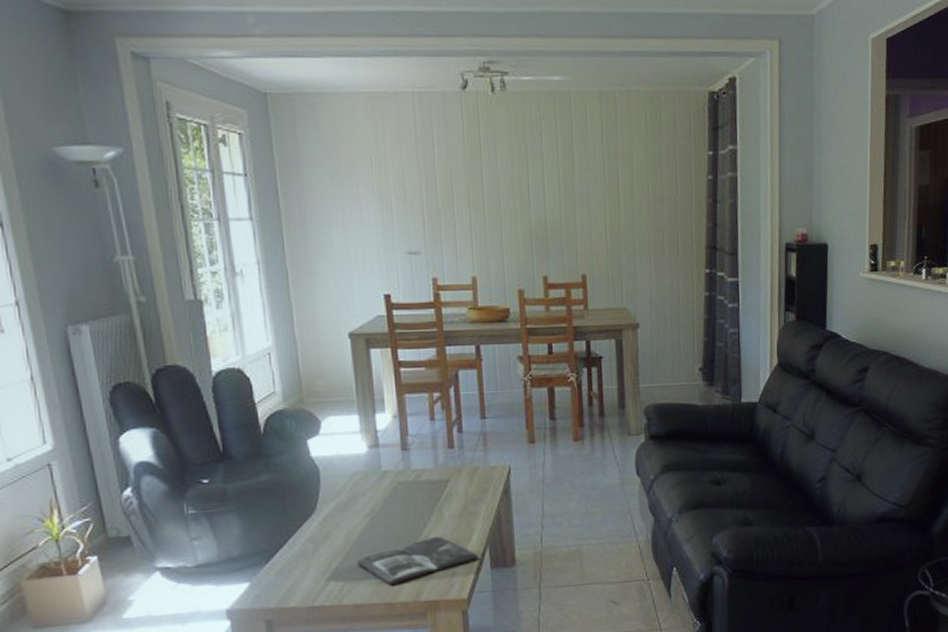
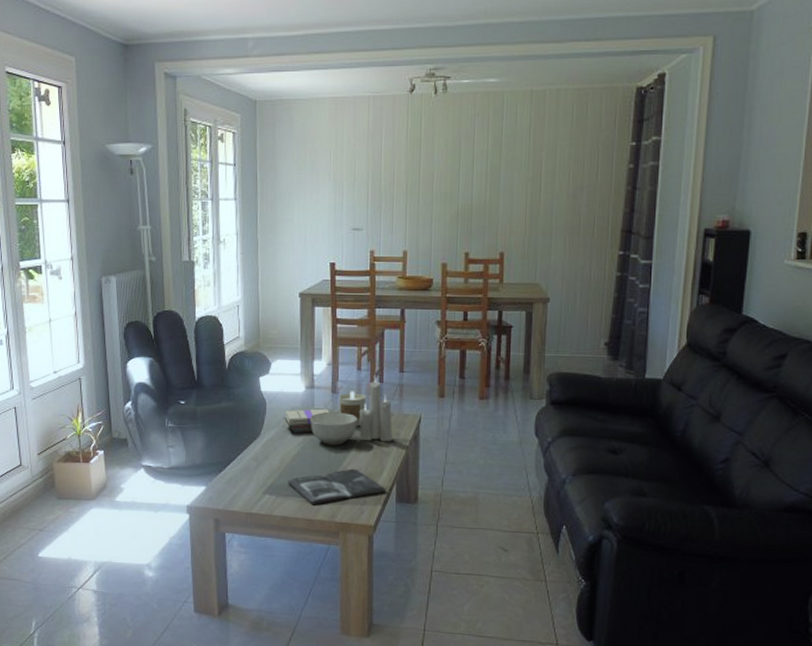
books: none [343,469,401,504] -> present [283,408,330,433]
bowl: none [377,471,437,513] -> present [310,411,358,446]
candle: none [410,446,445,487] -> present [338,391,367,427]
candle: none [438,424,480,503] -> present [359,375,393,442]

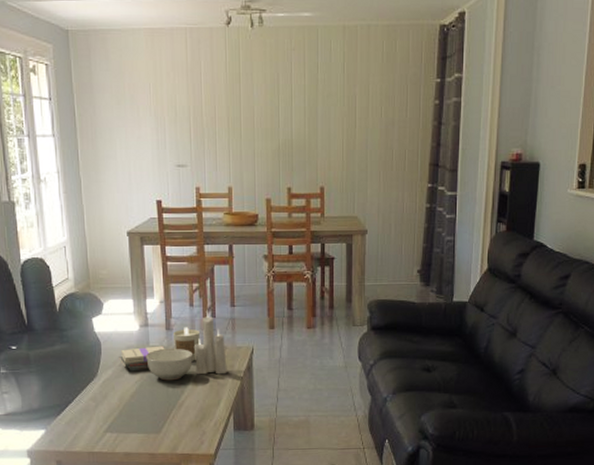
magazine: present [288,468,387,504] -> none [128,401,225,439]

